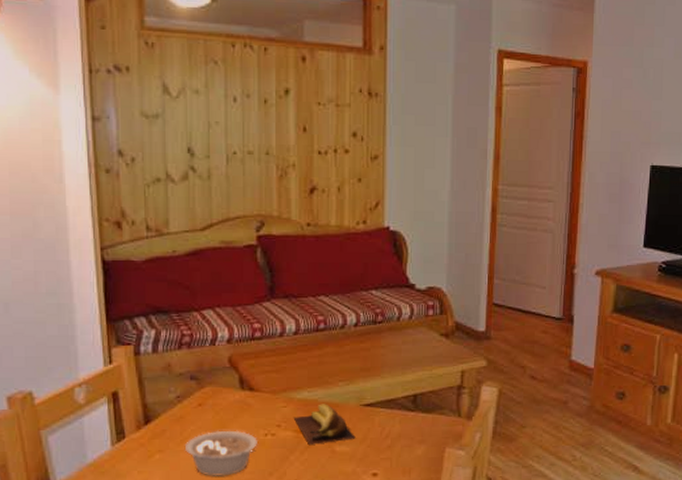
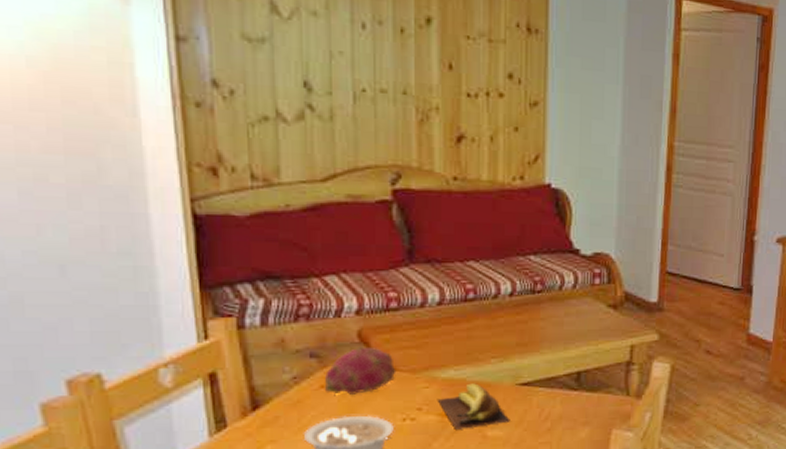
fruit: none [201,370,260,412] -> present [324,346,396,395]

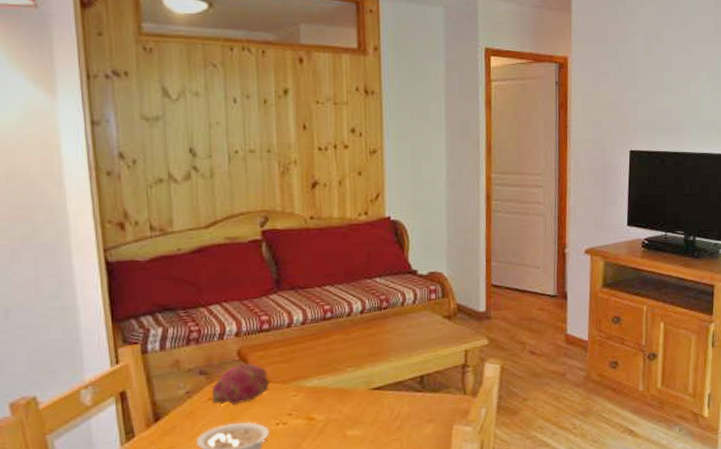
banana: present [437,383,510,430] -> none [304,390,366,431]

